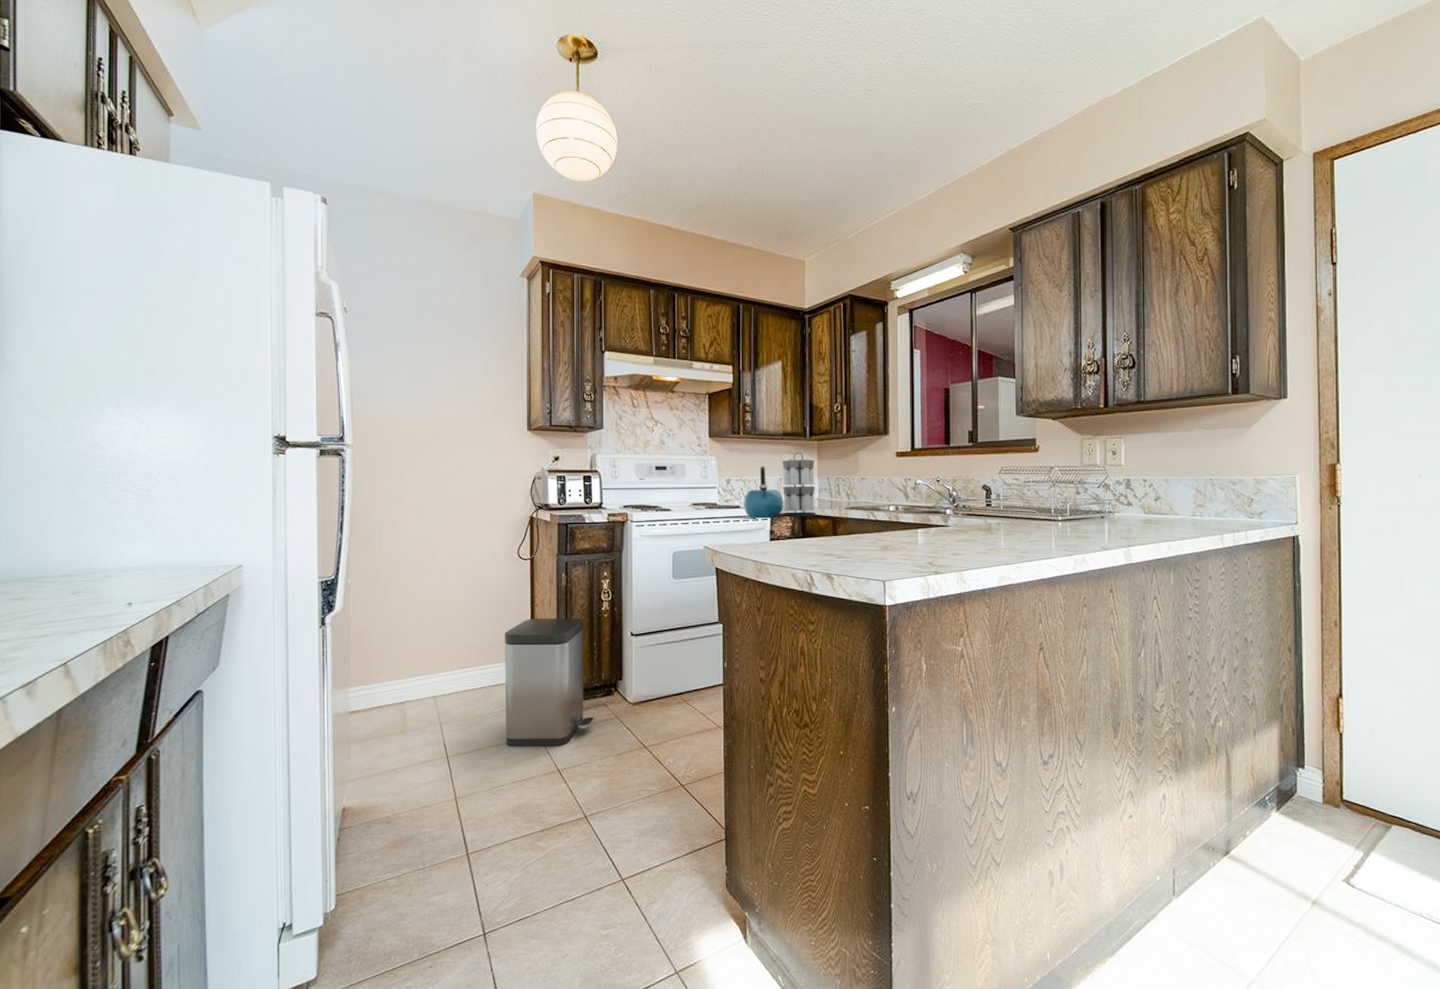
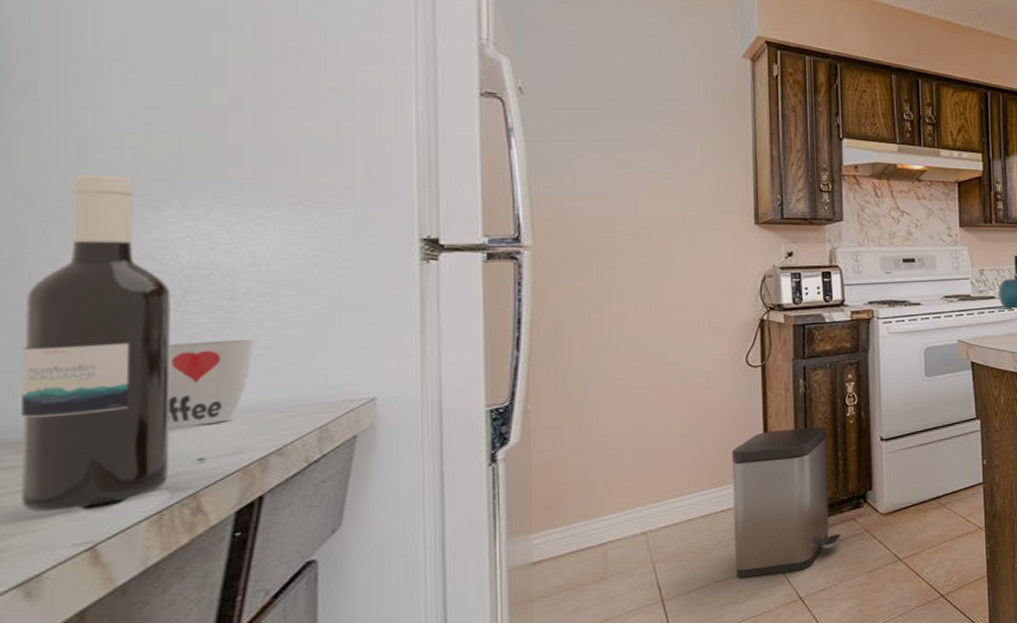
wine bottle: none [24,381,111,634] -> present [20,175,170,513]
cup: none [109,512,161,579] -> present [168,340,252,429]

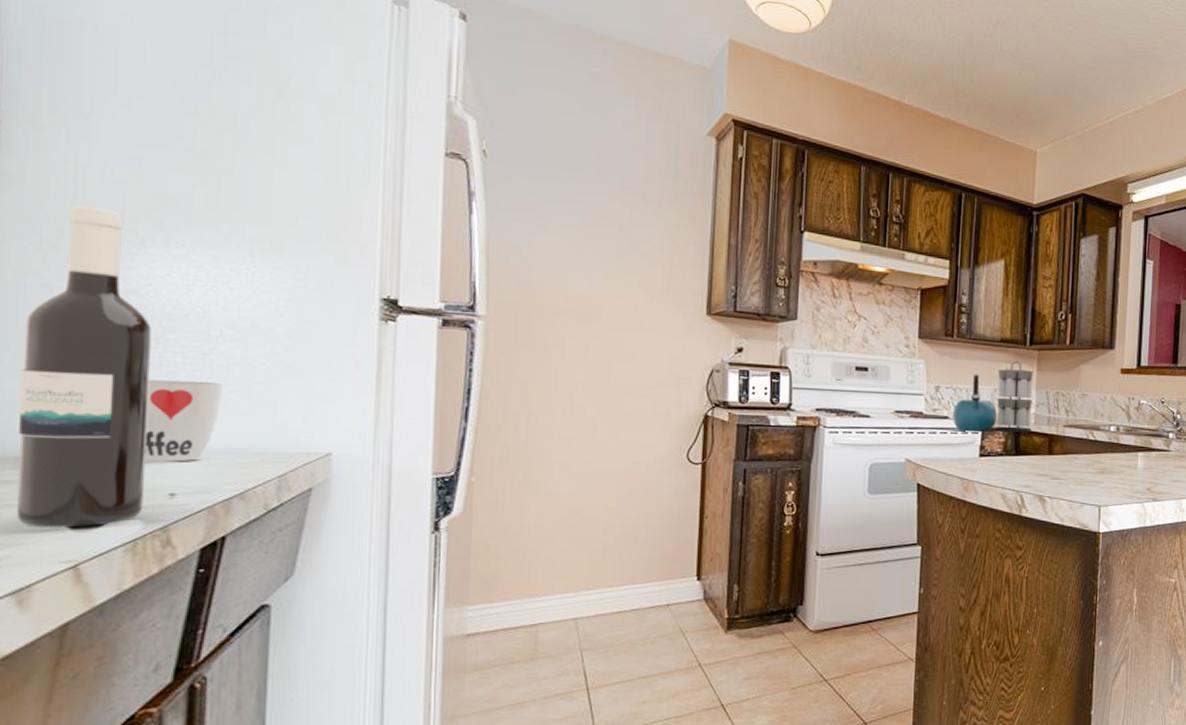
pedal bin: present [732,427,842,579] -> none [660,532,769,678]

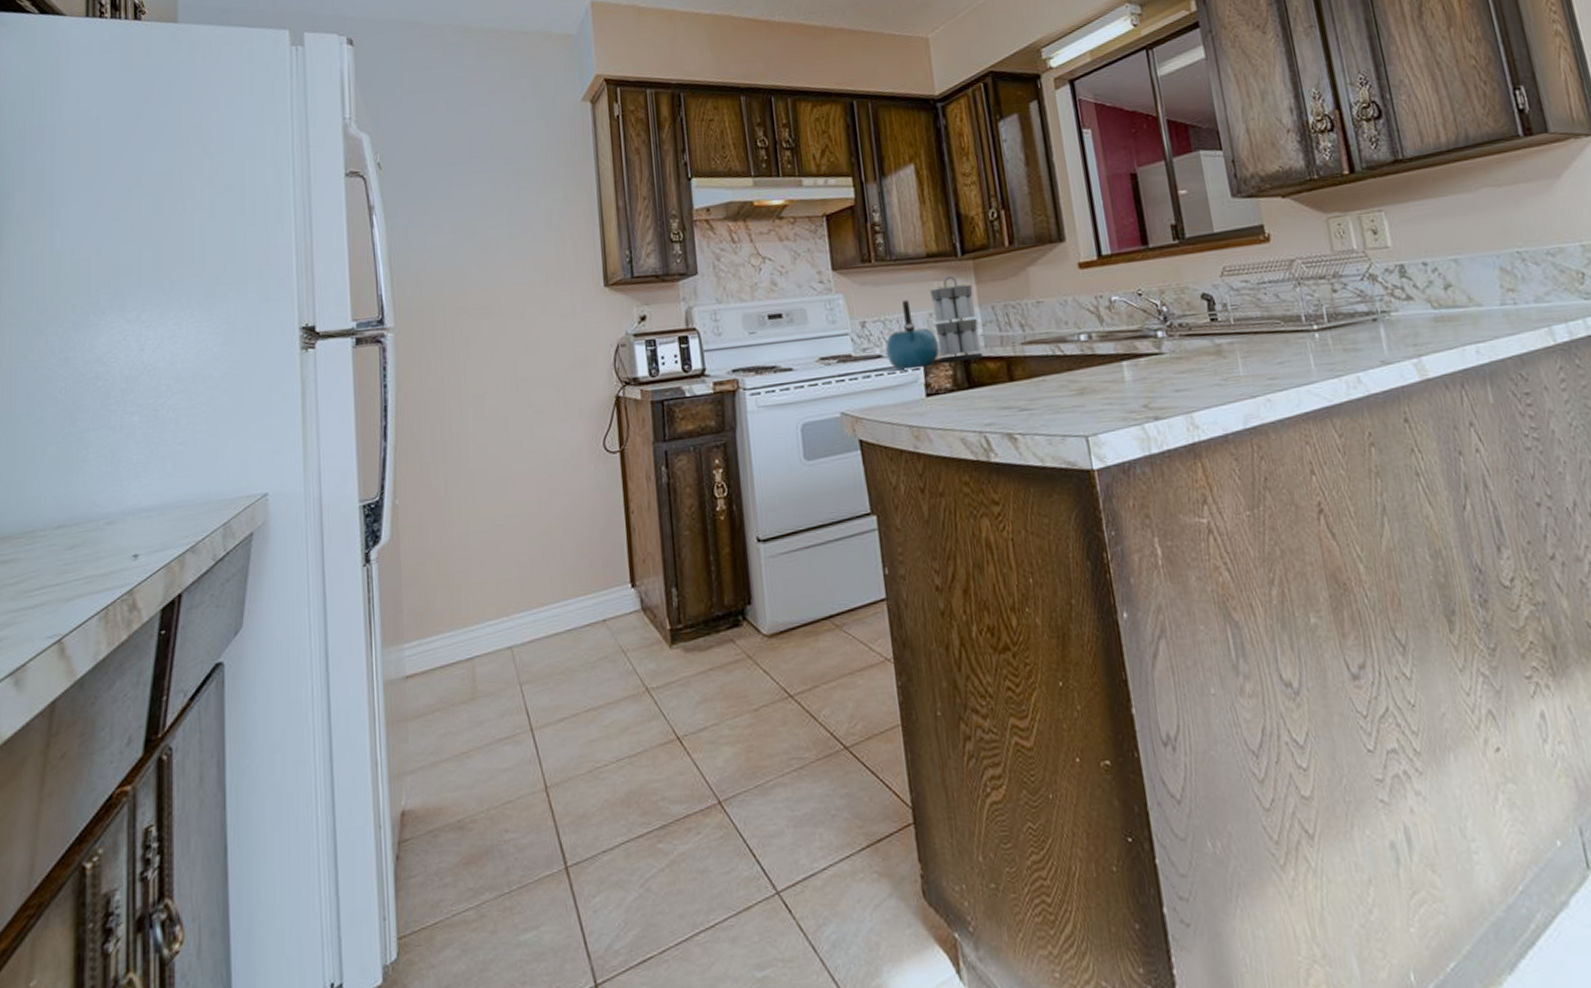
wine bottle: present [16,205,152,529] -> none [12,286,113,605]
cup: present [144,380,222,463] -> none [112,437,172,526]

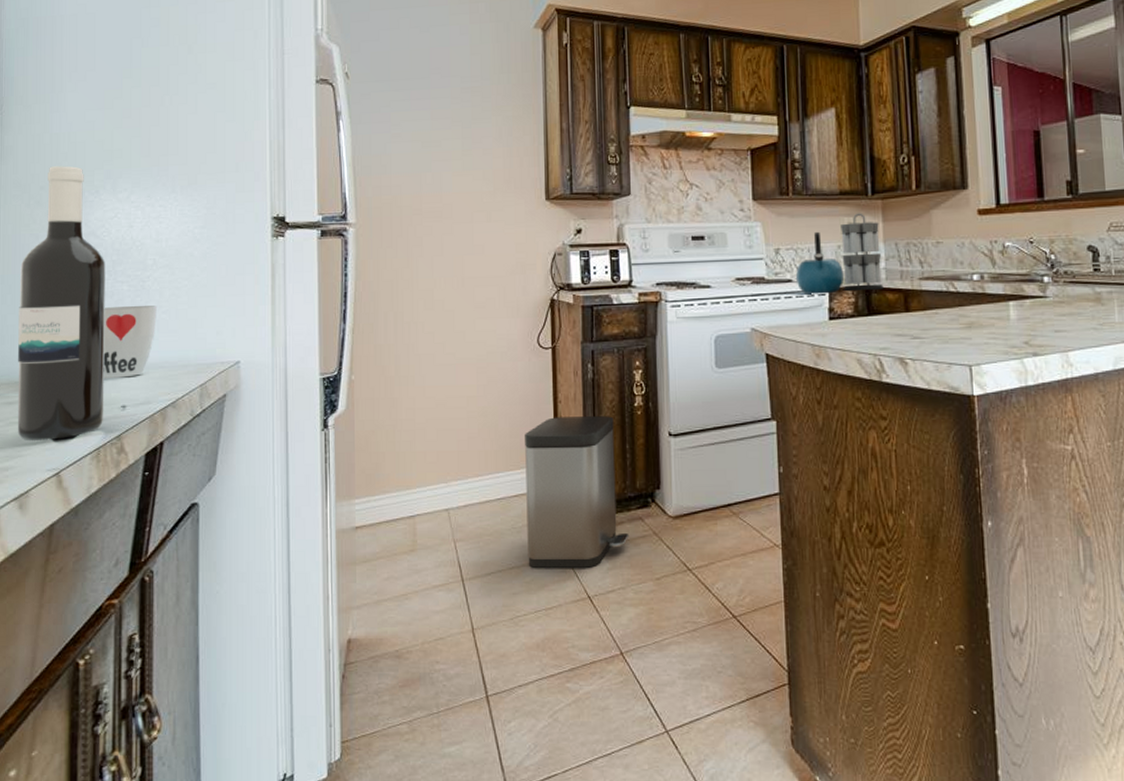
wine bottle: none [12,286,113,605] -> present [17,166,105,442]
cup: none [112,437,172,526] -> present [103,305,157,379]
pedal bin: none [595,524,720,709] -> present [525,416,630,568]

